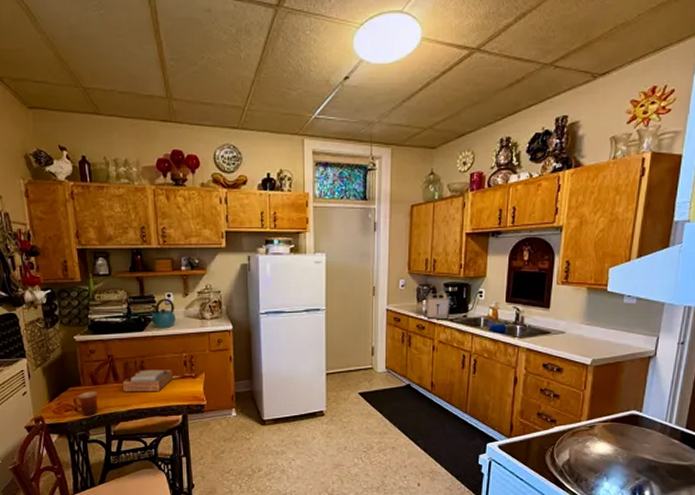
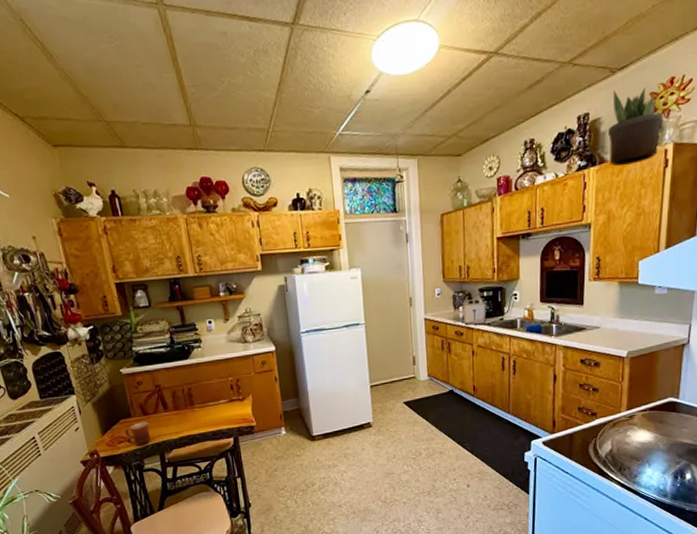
napkin holder: present [123,370,173,392] -> none [173,394,221,420]
kettle: present [148,298,176,329] -> none [191,325,219,356]
planter: none [586,95,643,171] -> present [608,87,664,167]

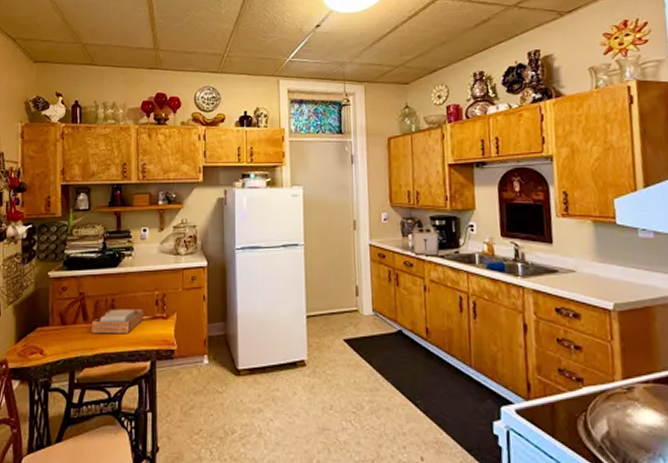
mug: present [124,421,151,446] -> none [39,332,66,360]
napkin holder: none [173,394,221,420] -> present [92,309,143,335]
planter: present [608,87,664,167] -> none [562,29,622,101]

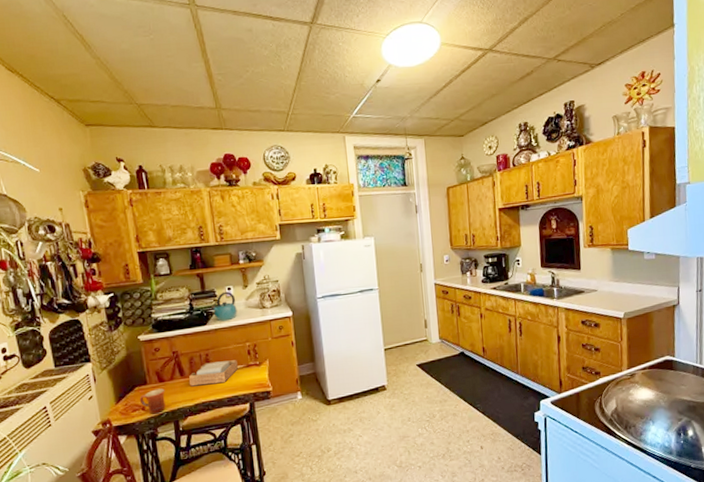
mug: none [39,332,66,360] -> present [139,388,166,414]
kettle: none [123,233,150,265] -> present [210,291,238,322]
toaster: present [412,228,439,258] -> none [470,264,492,290]

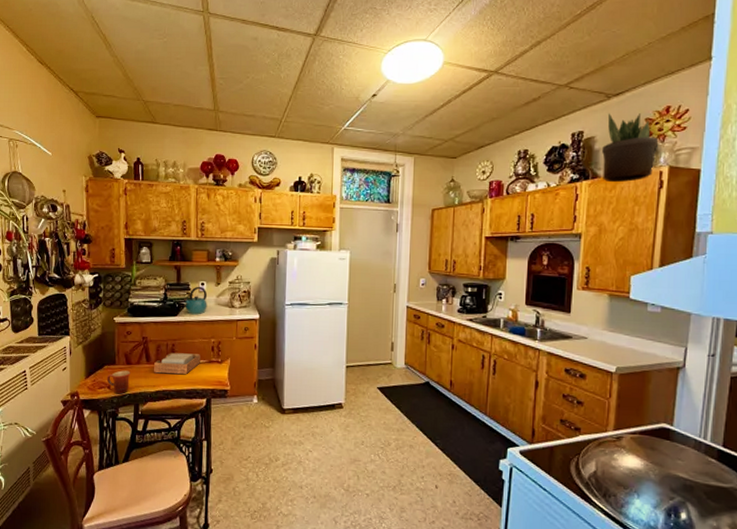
planter: none [592,80,639,146] -> present [602,113,659,183]

